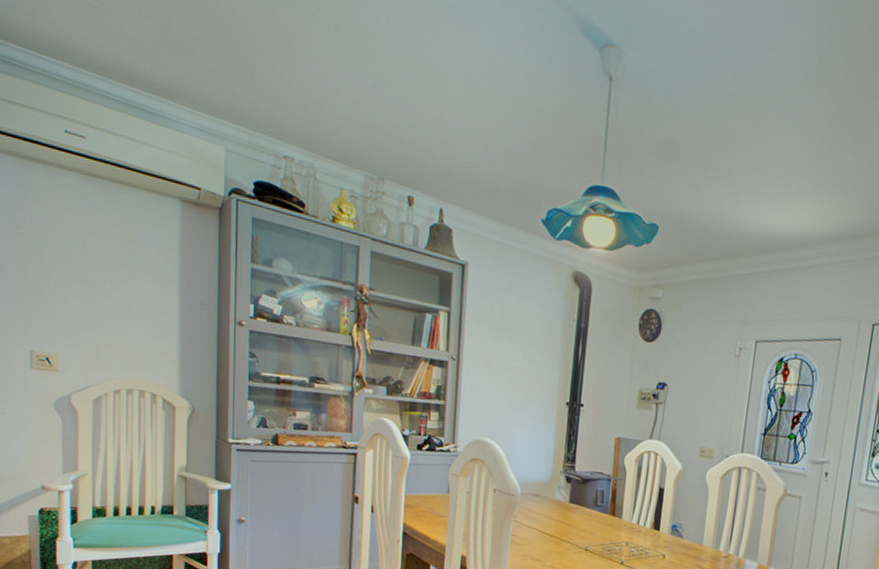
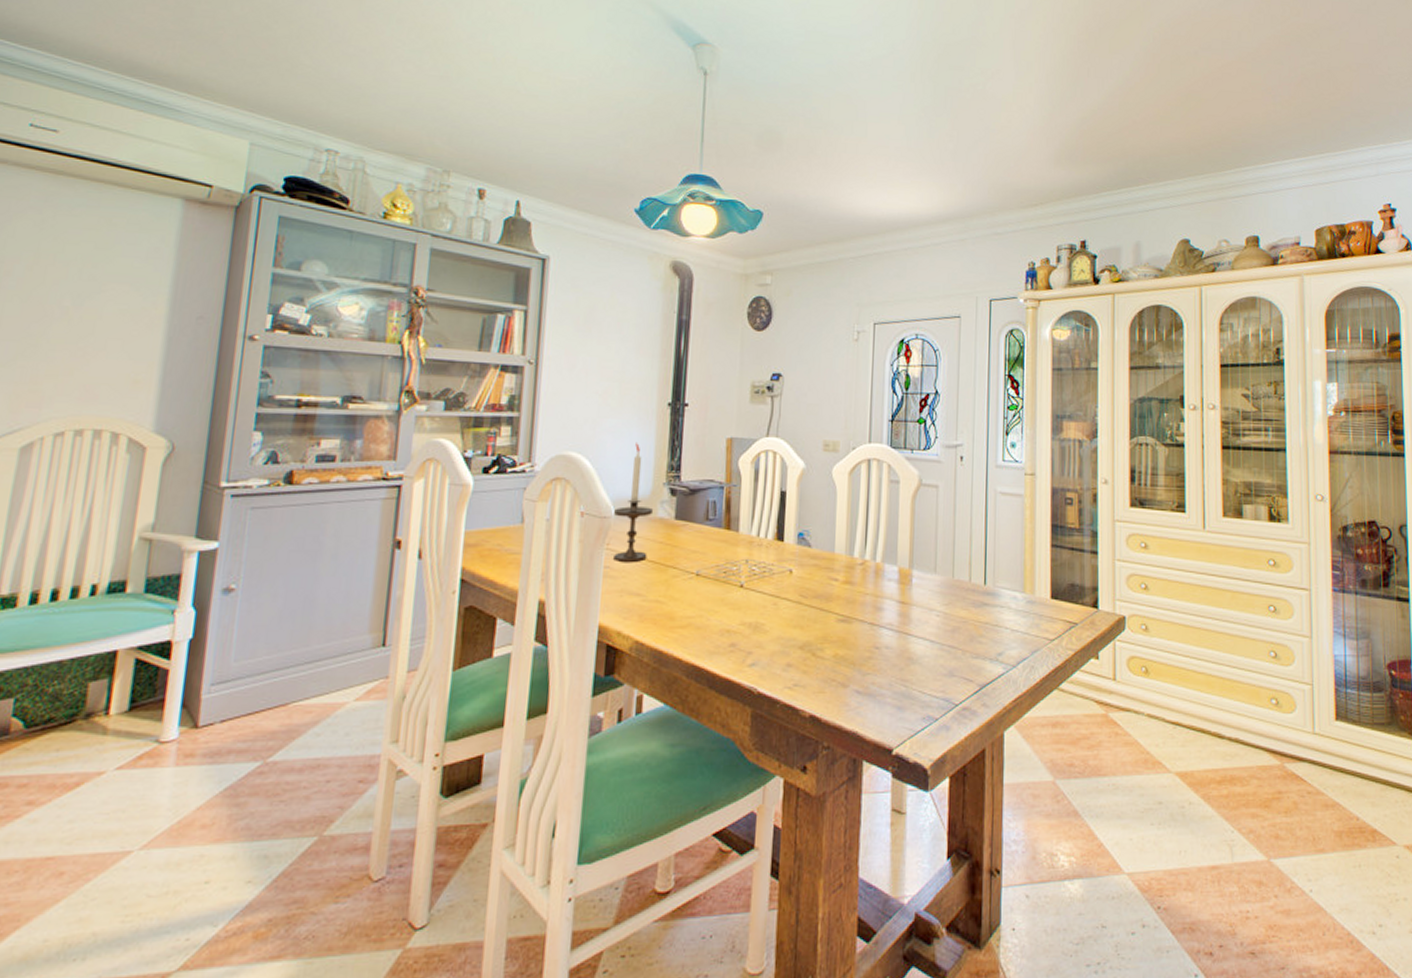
candlestick: none [519,434,552,535] -> present [613,441,654,563]

